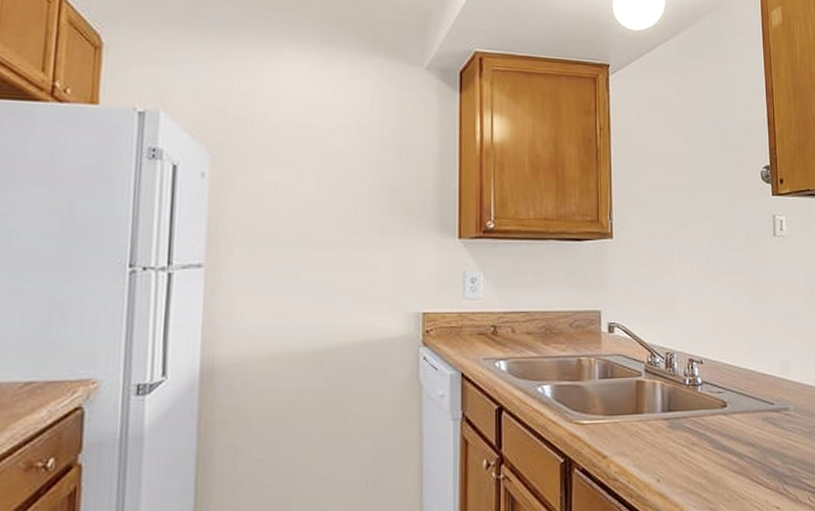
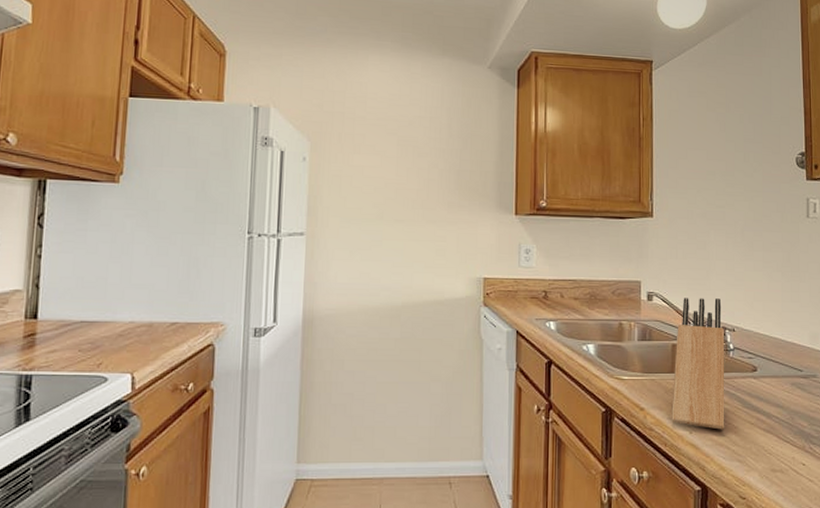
knife block: none [637,327,695,475] -> present [671,298,725,430]

